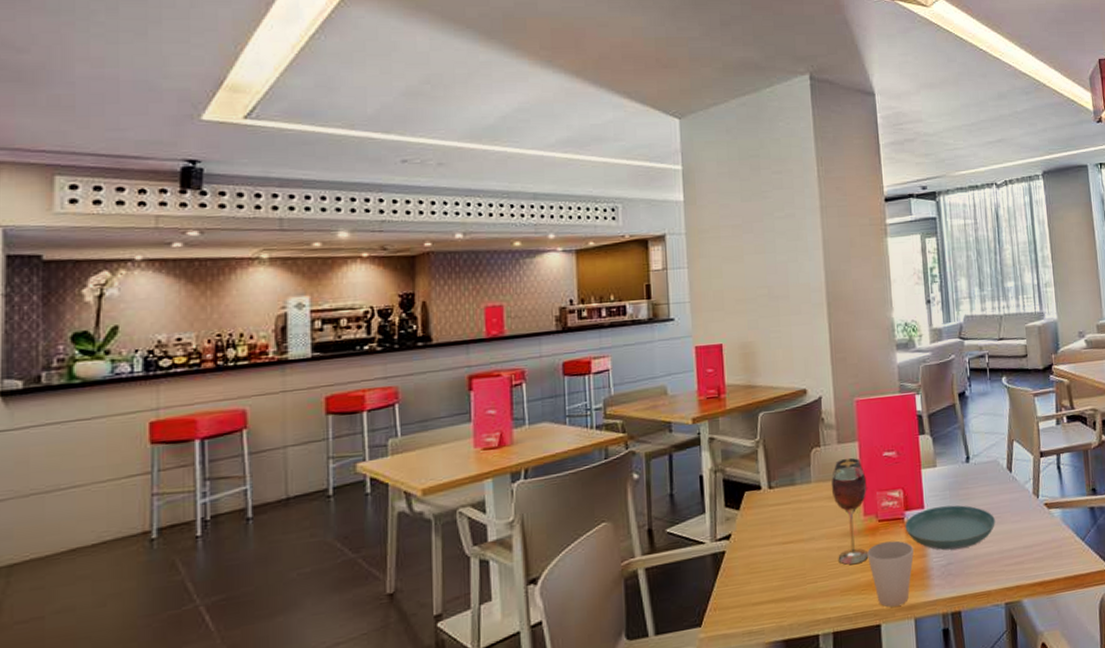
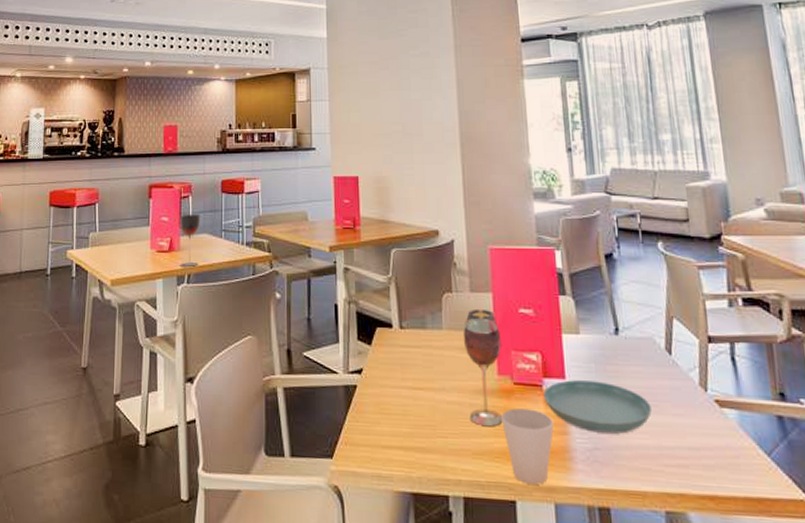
wineglass: none [512,401,538,462] -> present [180,214,201,267]

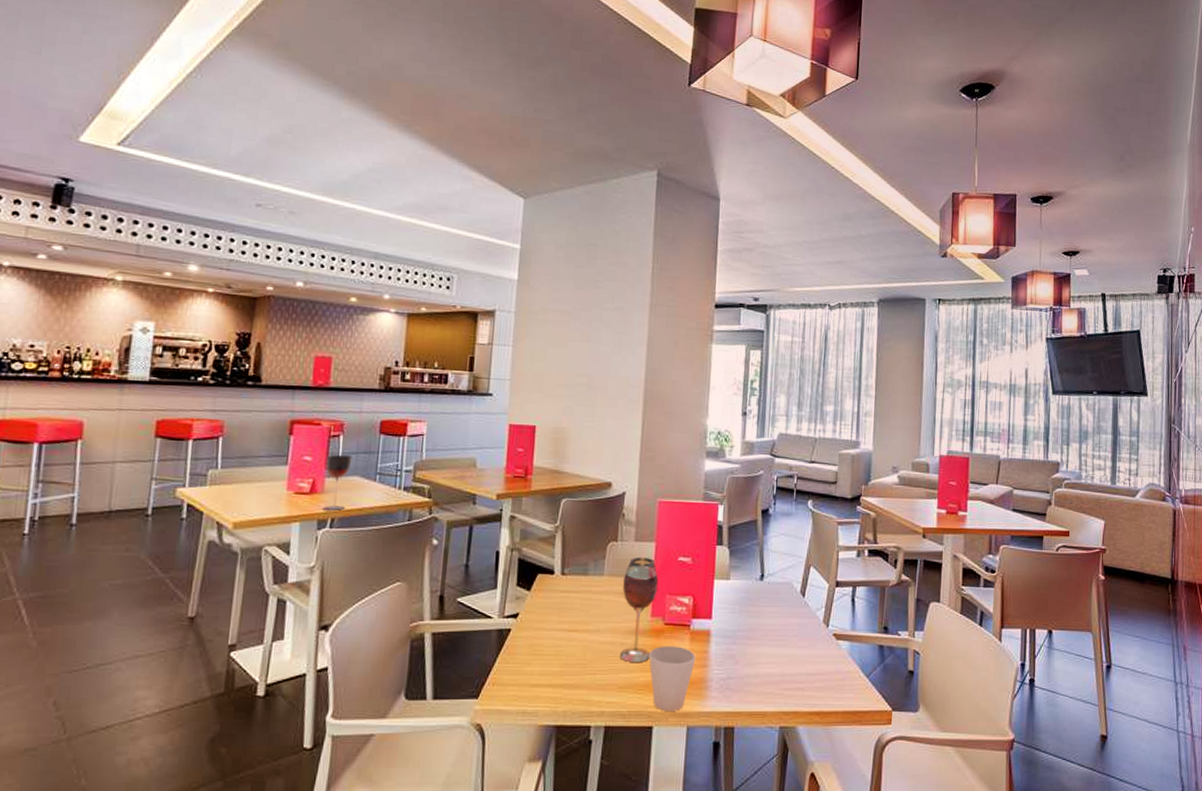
saucer: present [543,380,652,434] -> none [690,620,781,665]

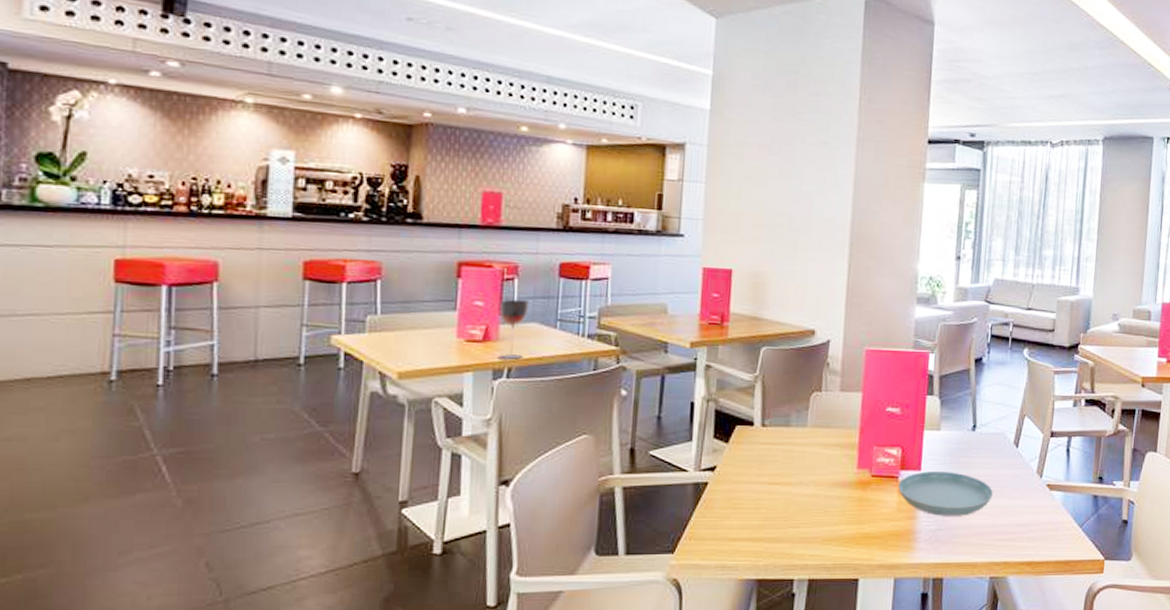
wineglass: present [620,556,659,662] -> none [824,407,865,514]
cup: present [649,646,695,711] -> none [854,498,903,563]
saucer: none [690,620,781,665] -> present [898,471,993,516]

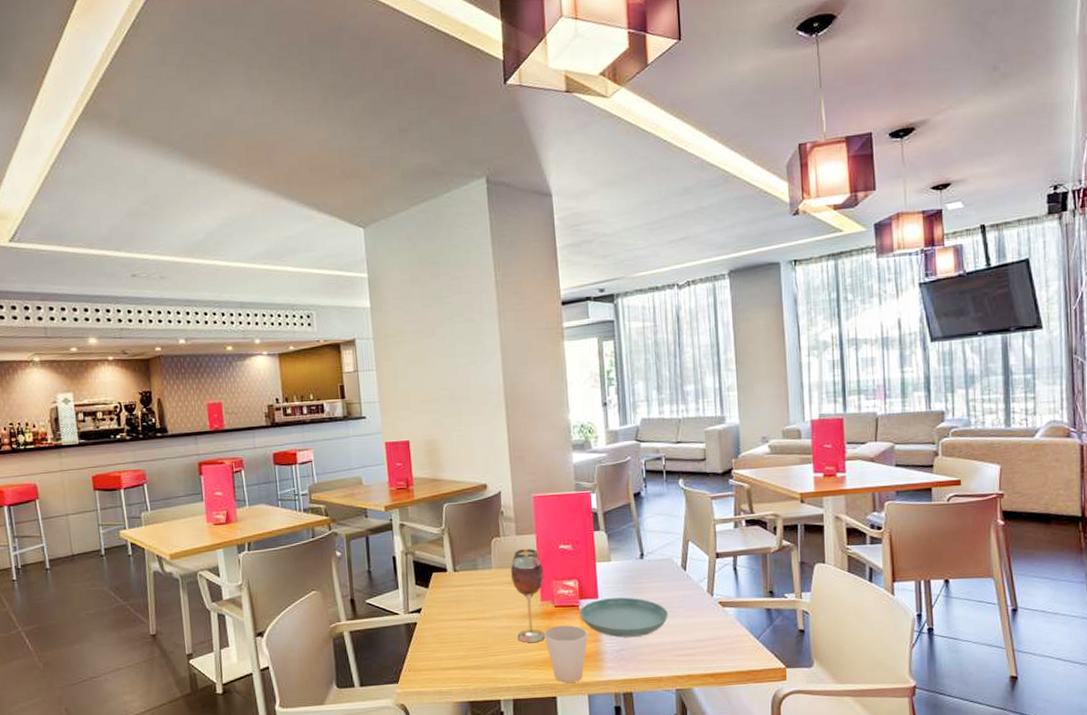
wineglass: present [497,299,529,359] -> none [234,486,257,536]
wineglass: none [824,407,865,514] -> present [510,548,546,642]
cup: none [854,498,903,563] -> present [544,625,588,683]

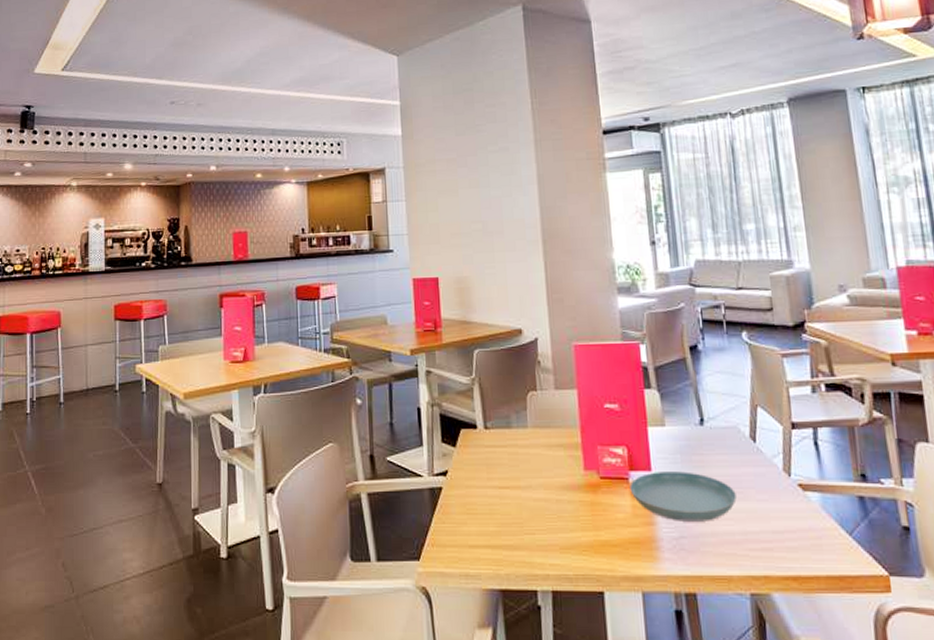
wineglass: present [510,548,546,642] -> none [548,405,590,520]
cup: present [544,625,588,683] -> none [588,502,640,575]

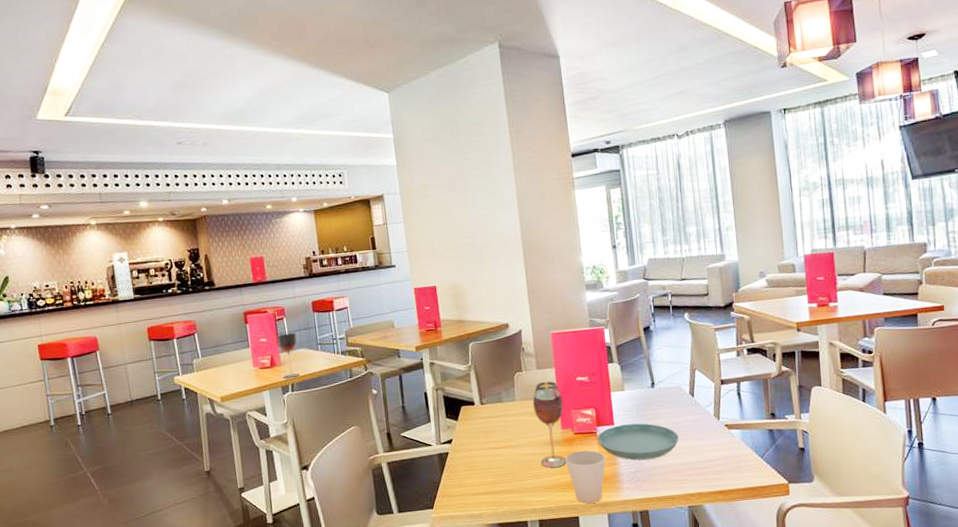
wineglass: none [254,322,276,376] -> present [277,332,300,378]
wineglass: none [548,405,590,520] -> present [532,381,567,468]
cup: none [588,502,640,575] -> present [565,450,606,504]

